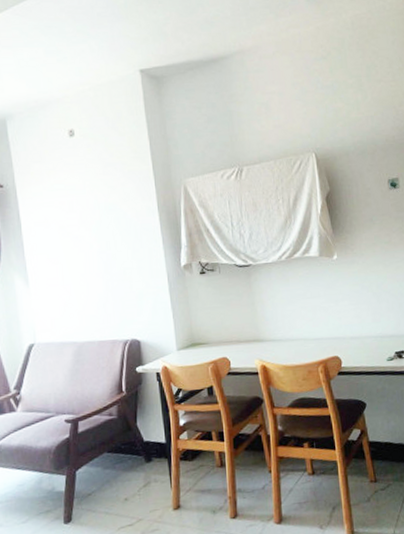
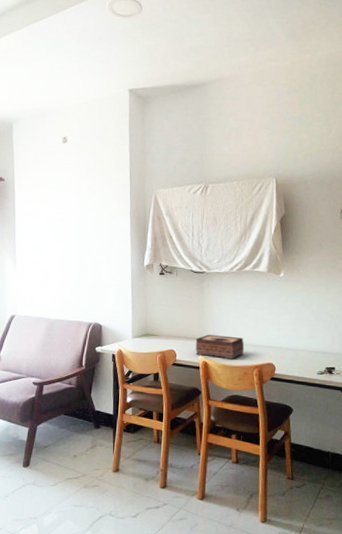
tissue box: none [250,332,305,360] -> present [195,334,245,360]

